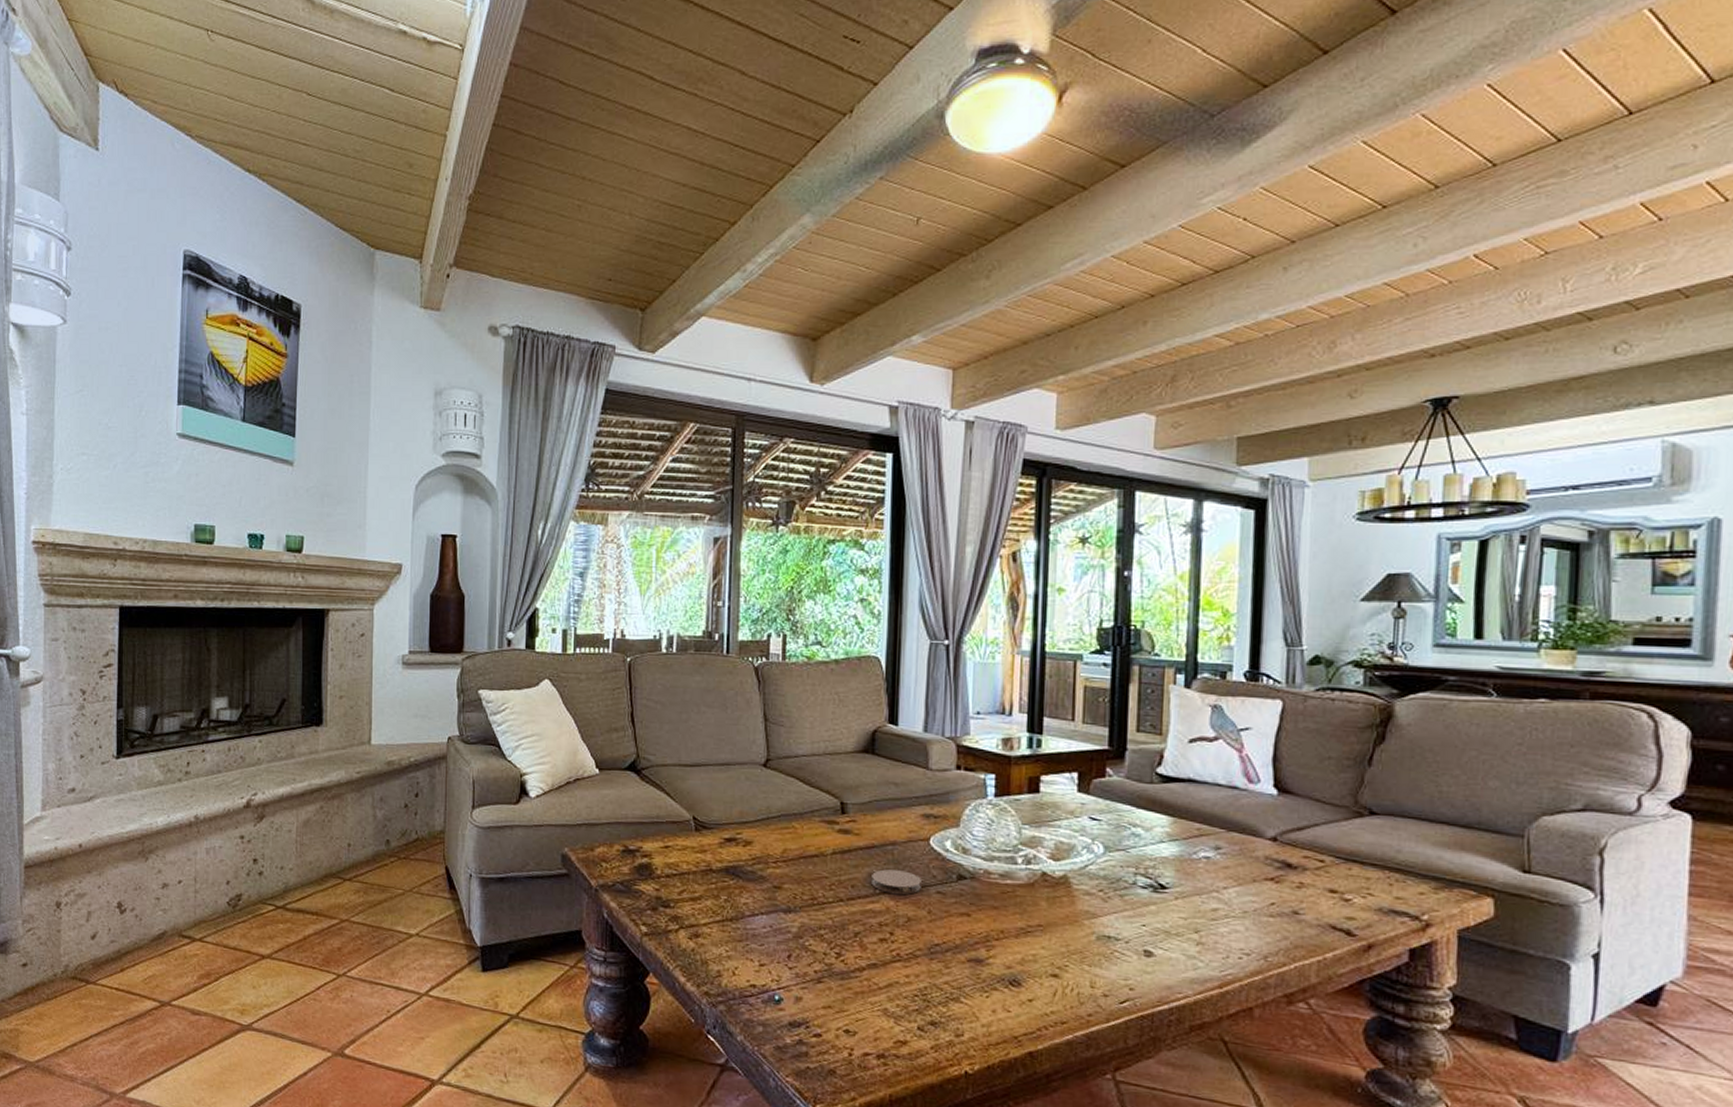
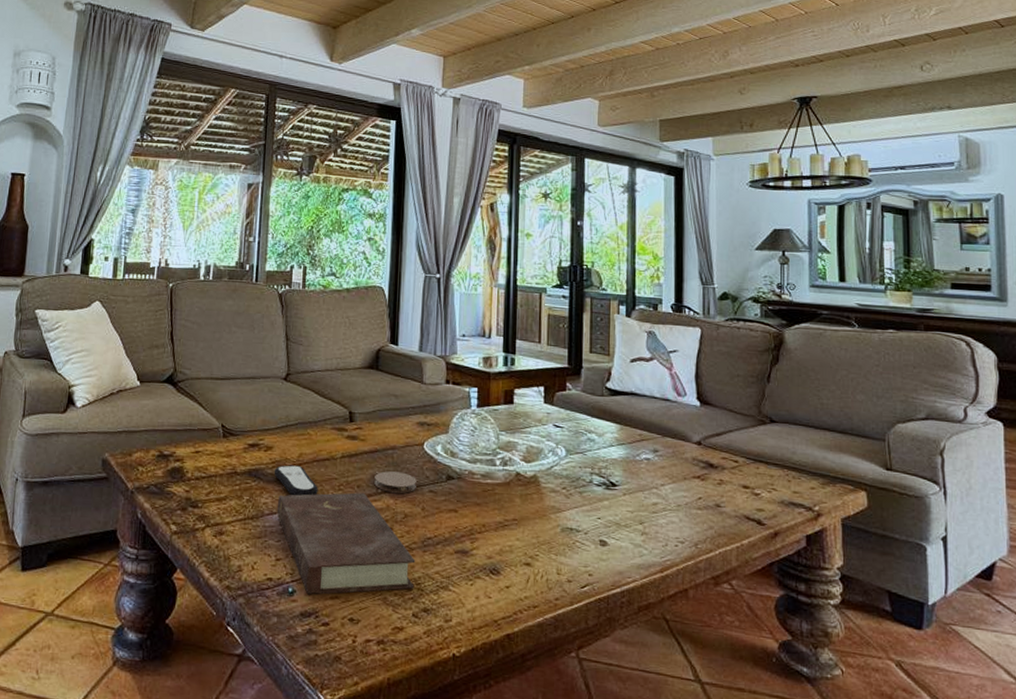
remote control: none [754,861,806,897] -> present [274,465,318,497]
book: none [759,893,921,1004] -> present [277,492,416,595]

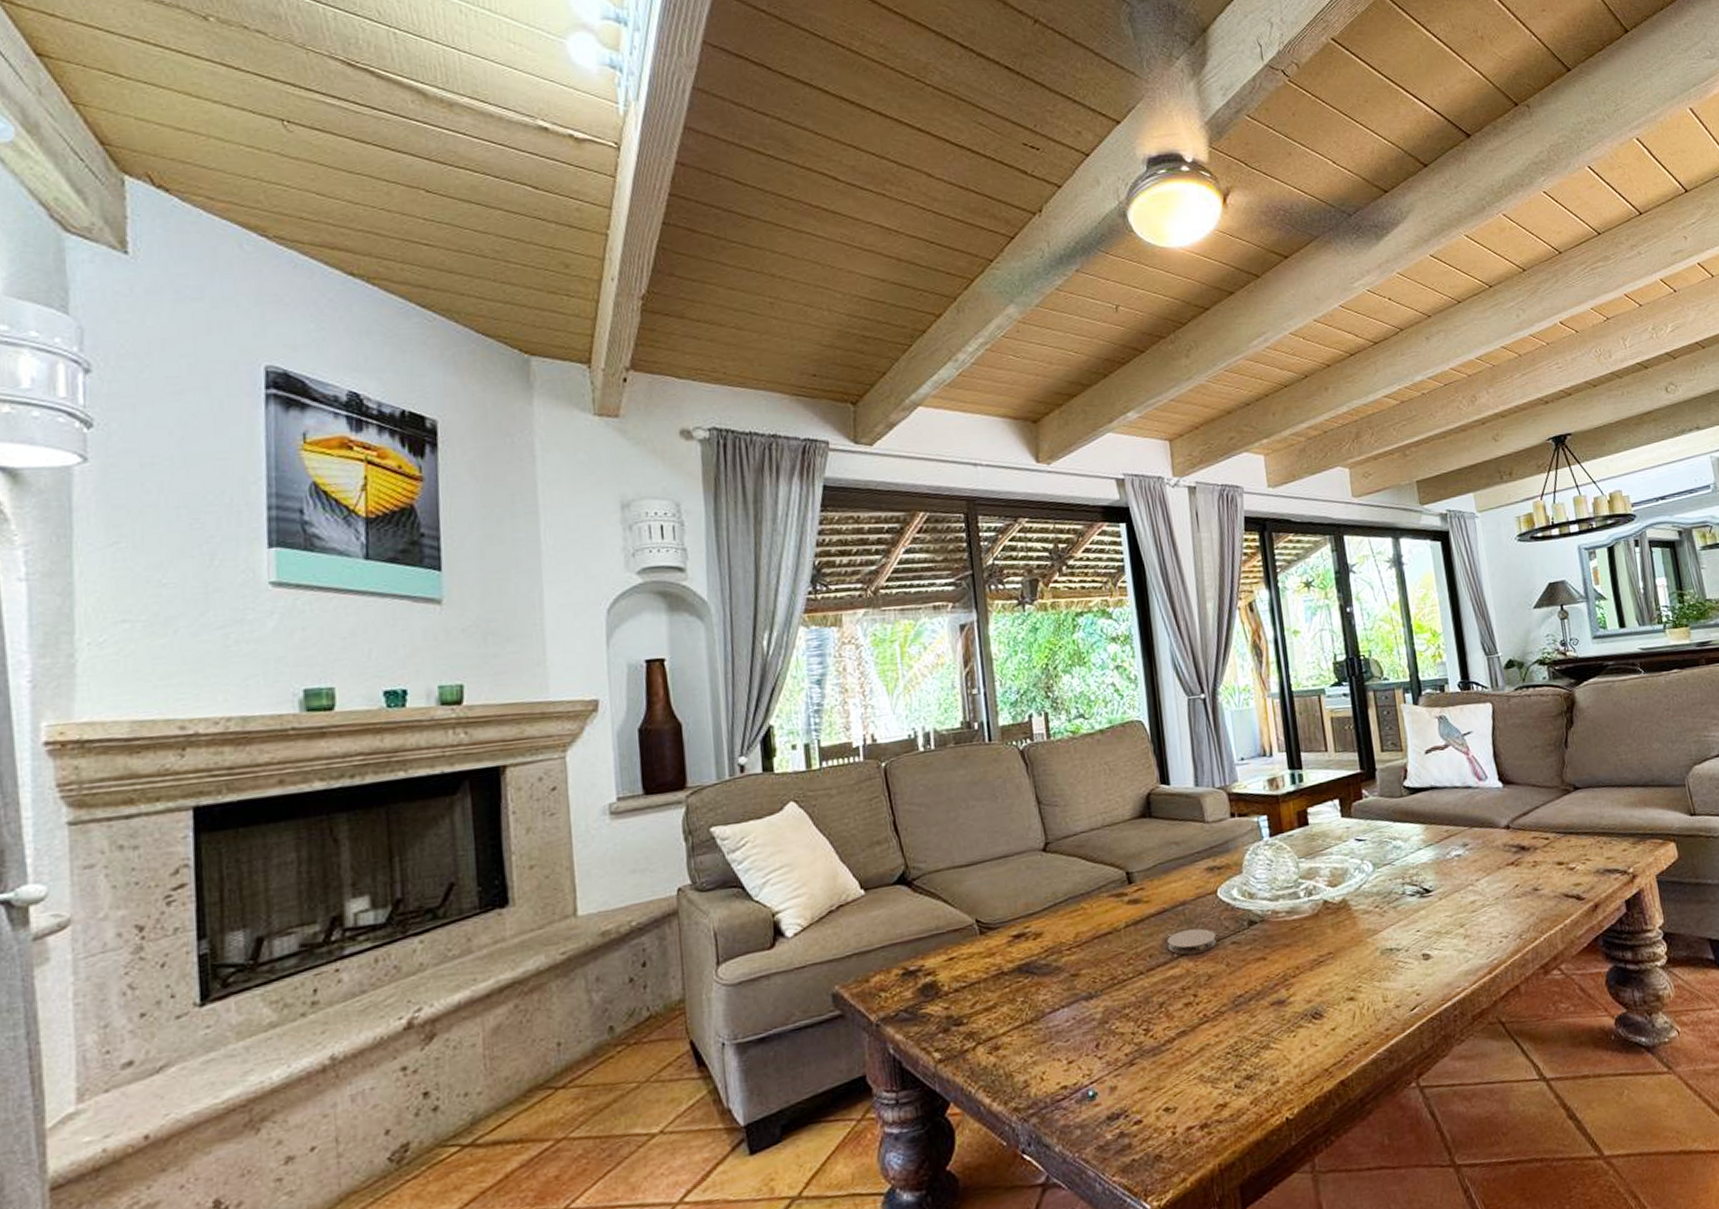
remote control: present [274,465,318,497] -> none [1048,947,1105,985]
book: present [277,492,416,595] -> none [1058,962,1232,1094]

